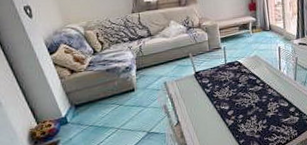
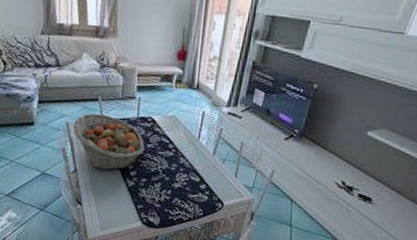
fruit basket: none [170,67,236,117] -> present [73,113,144,171]

